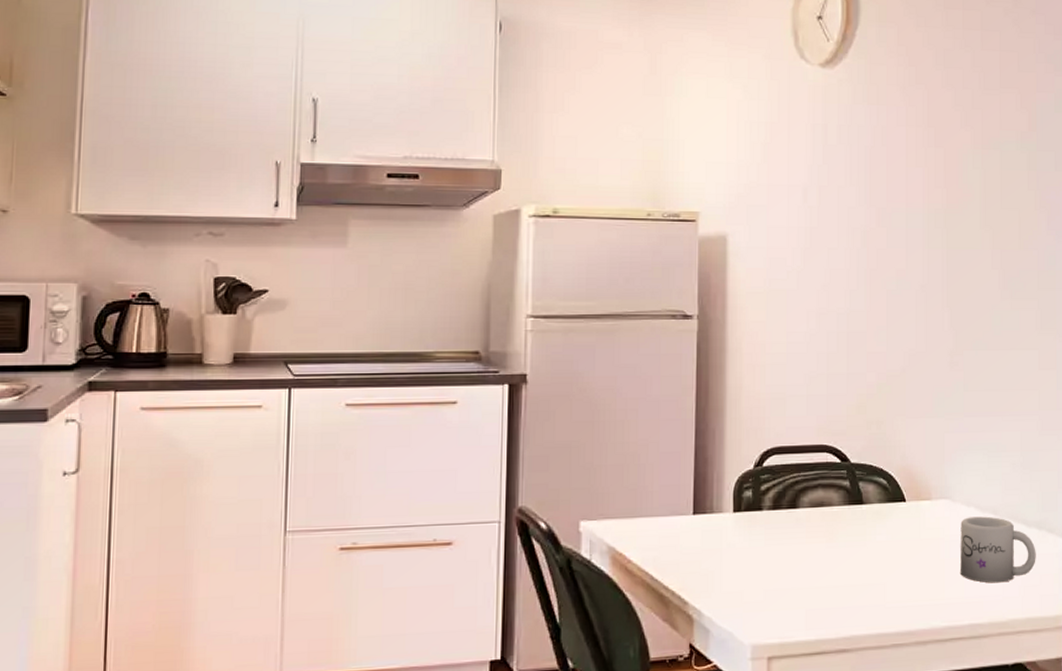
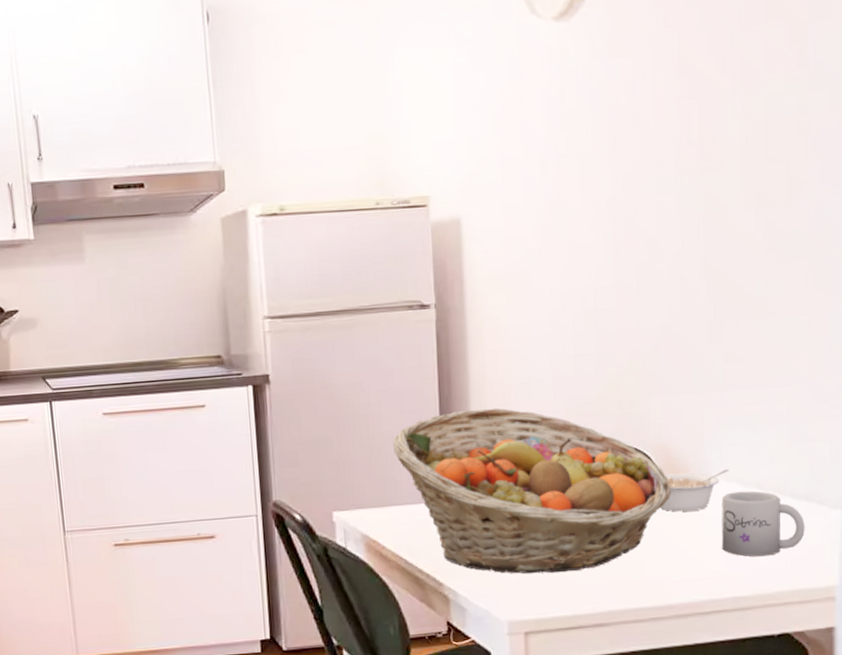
fruit basket: none [647,421,914,595] -> present [393,408,672,574]
legume: none [903,494,967,535] -> present [660,469,729,512]

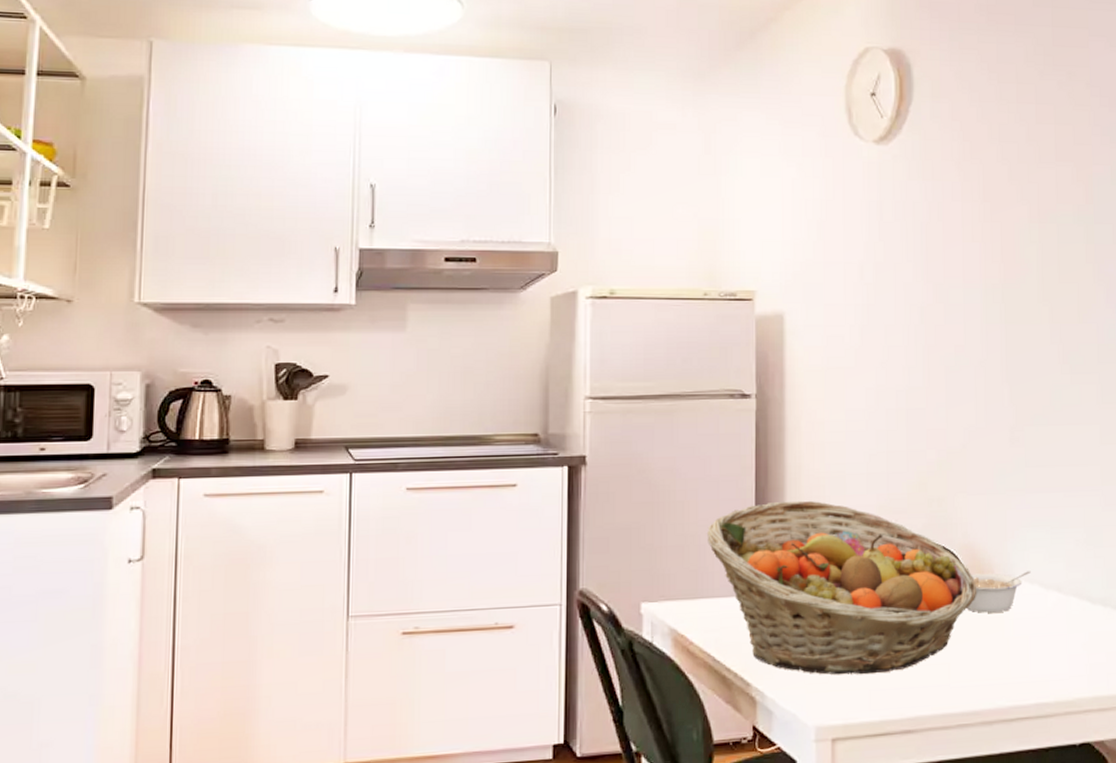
mug: present [722,490,805,557] -> none [1024,593,1102,662]

